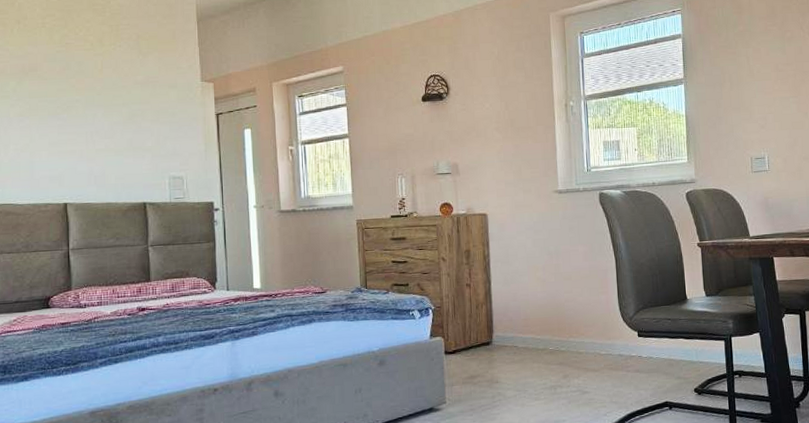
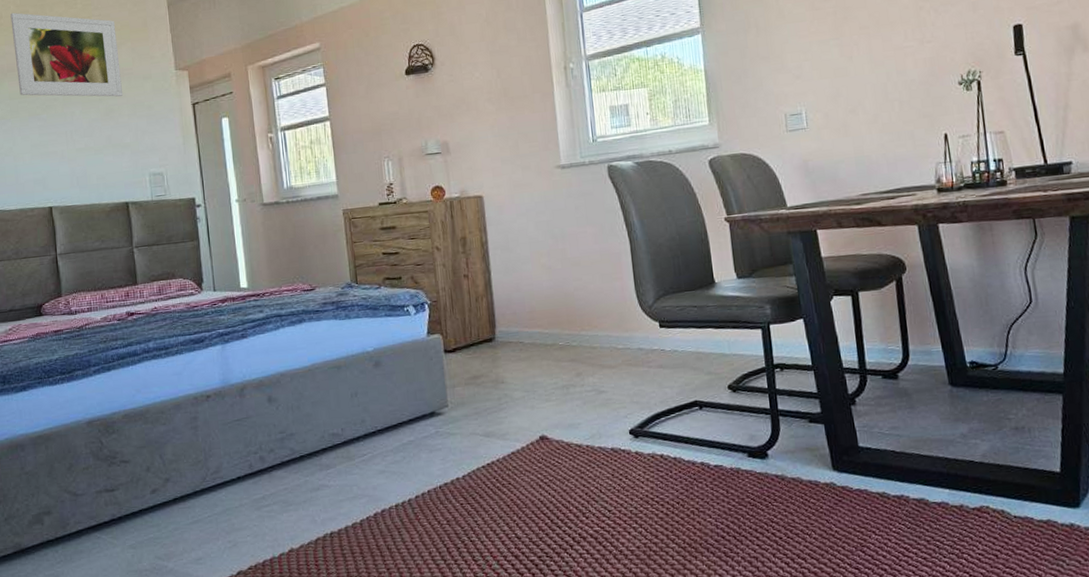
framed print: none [36,15,147,102] -> present [10,12,123,97]

